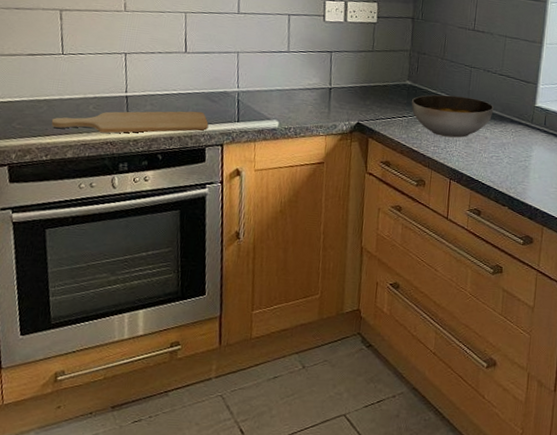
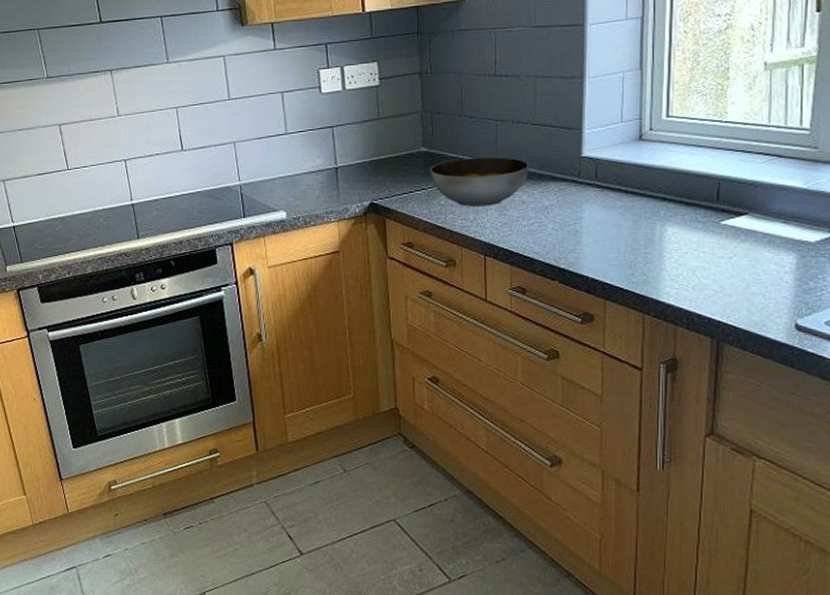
chopping board: present [51,111,209,134] -> none [68,211,215,245]

